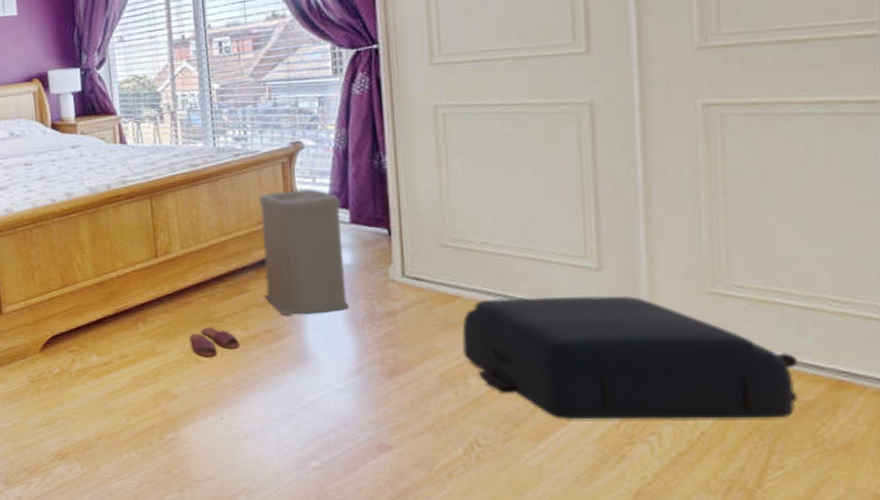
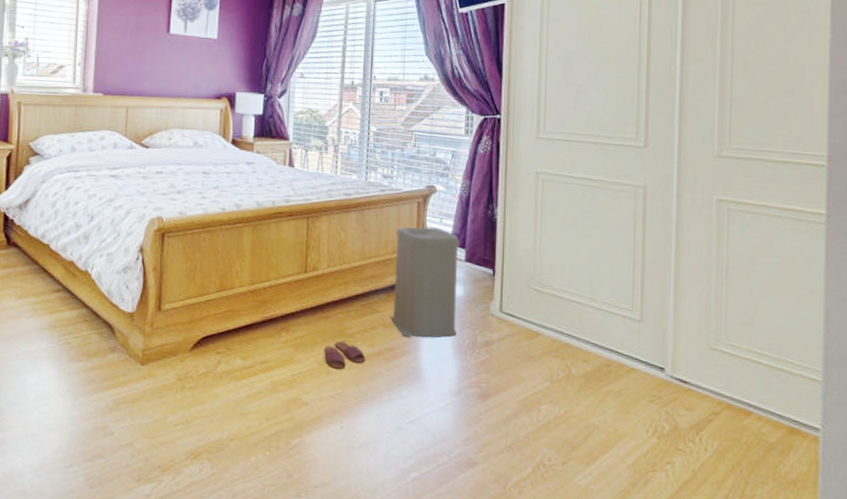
suitcase: present [462,295,798,419] -> none [539,338,766,455]

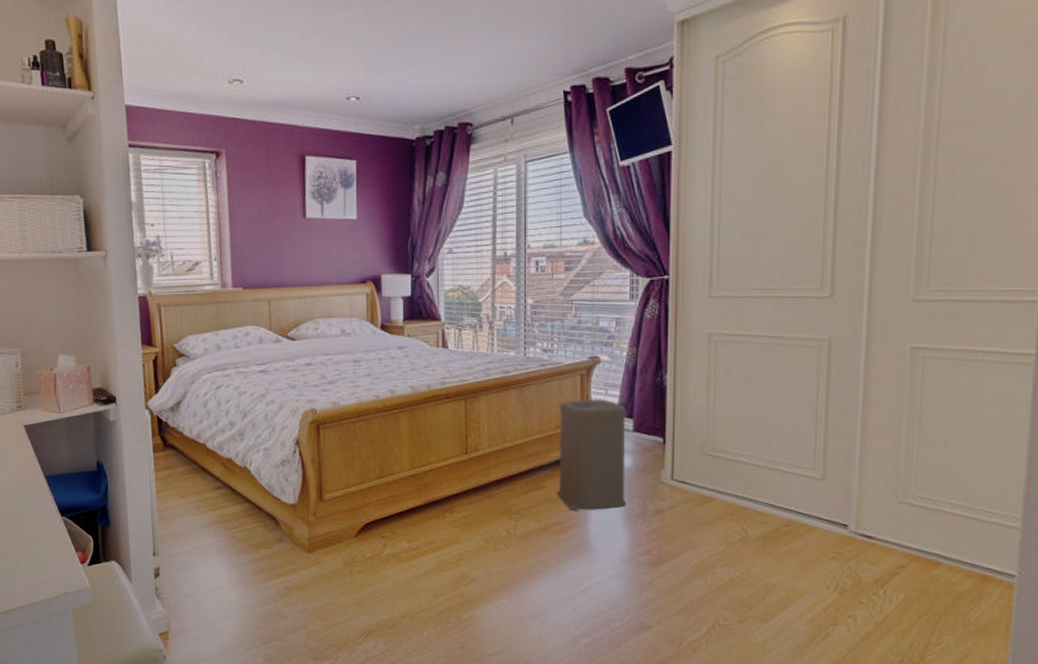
slippers: present [324,340,366,369] -> none [490,518,533,545]

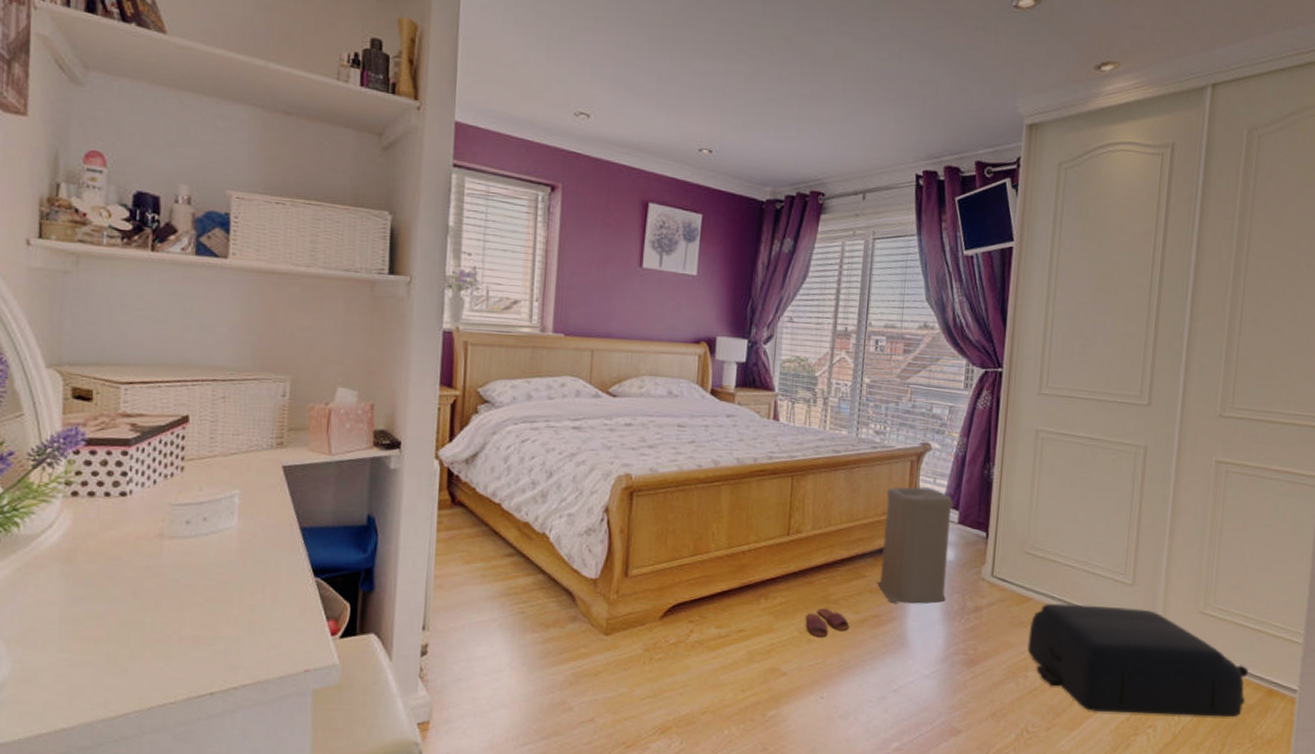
slippers: none [490,518,533,545] -> present [805,607,850,637]
suitcase: none [714,501,958,604] -> present [1027,603,1248,717]

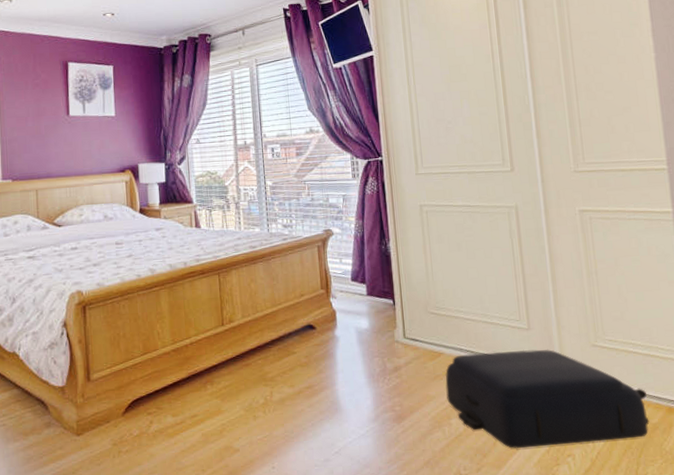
slippers: present [805,607,850,637] -> none [248,385,288,413]
laundry basket: present [878,486,953,604] -> none [301,267,368,373]

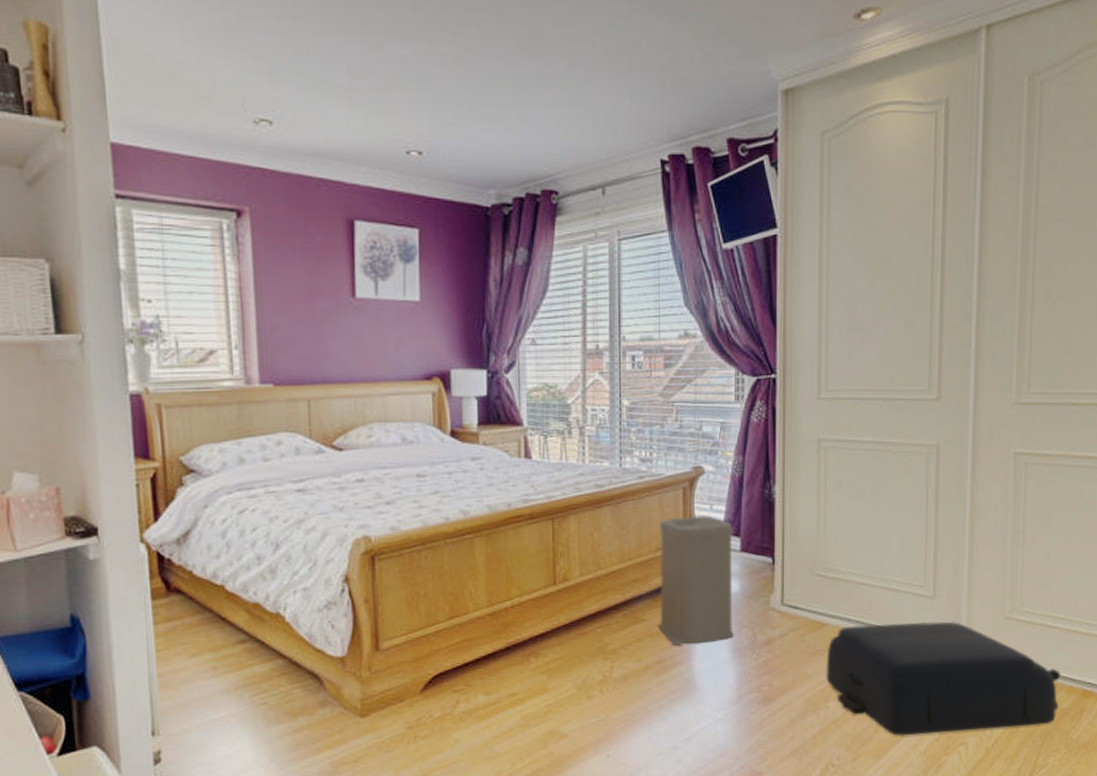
laundry basket: none [301,267,368,373] -> present [658,515,734,646]

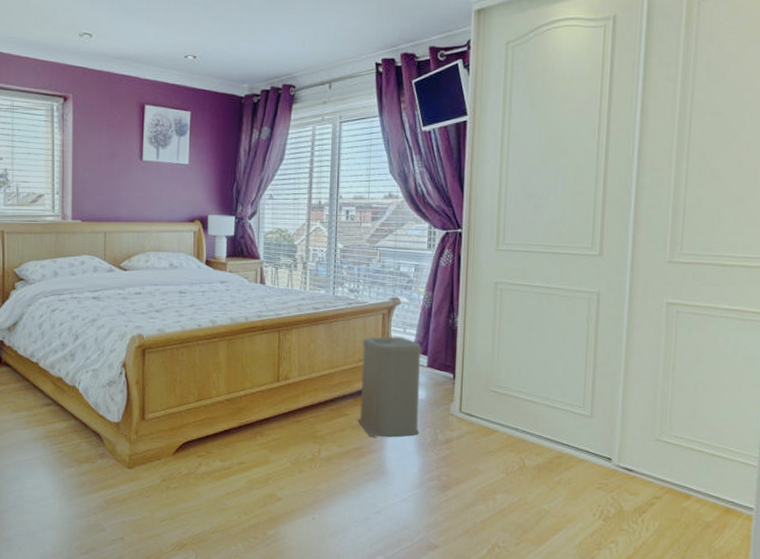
suitcase: present [826,621,1060,736] -> none [495,434,705,533]

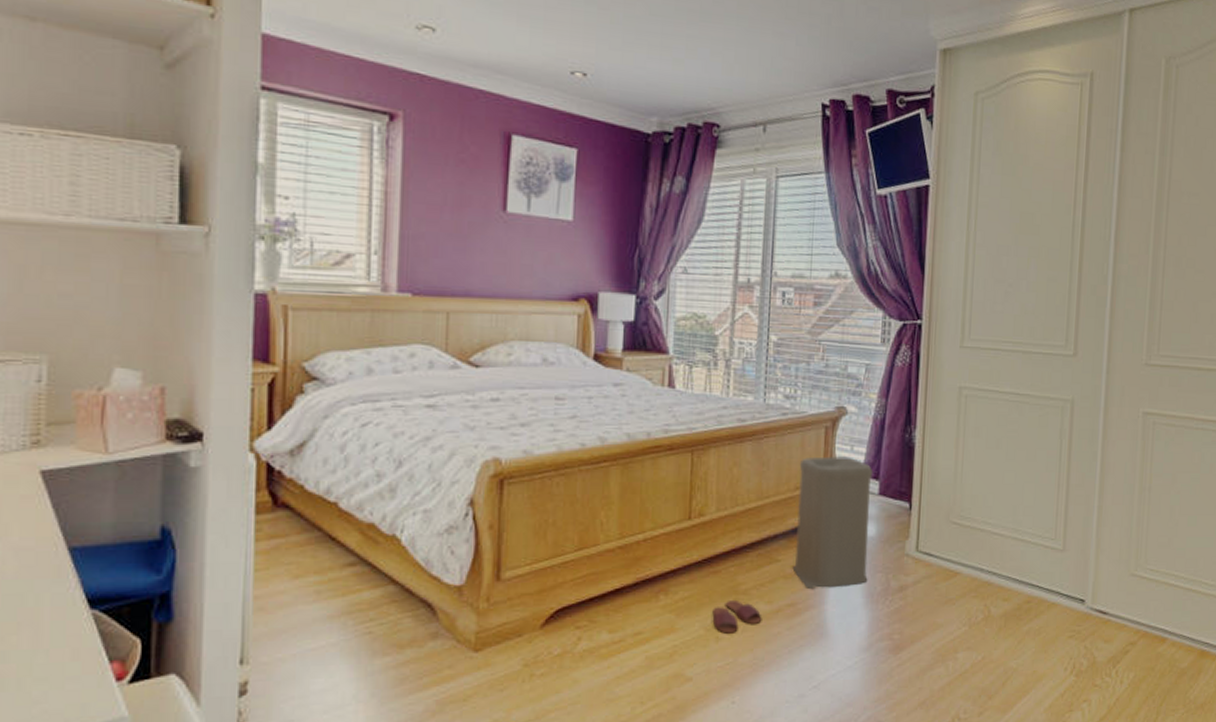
slippers: none [296,442,335,467] -> present [712,599,762,634]

